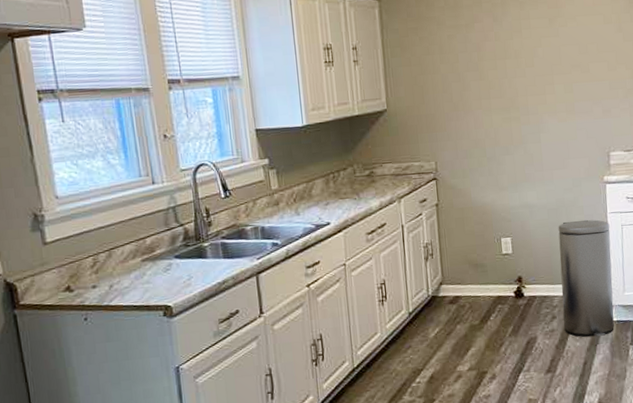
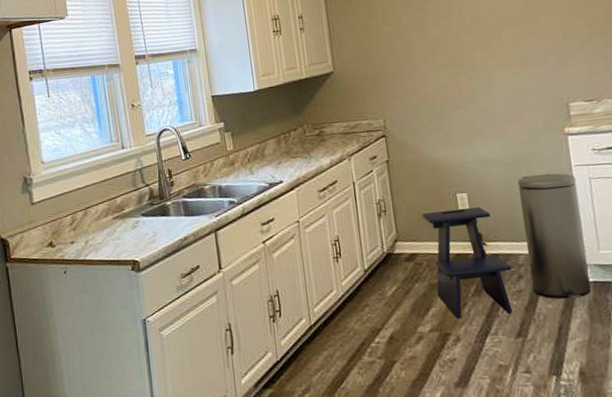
step stool: none [468,251,547,358] -> present [422,206,513,319]

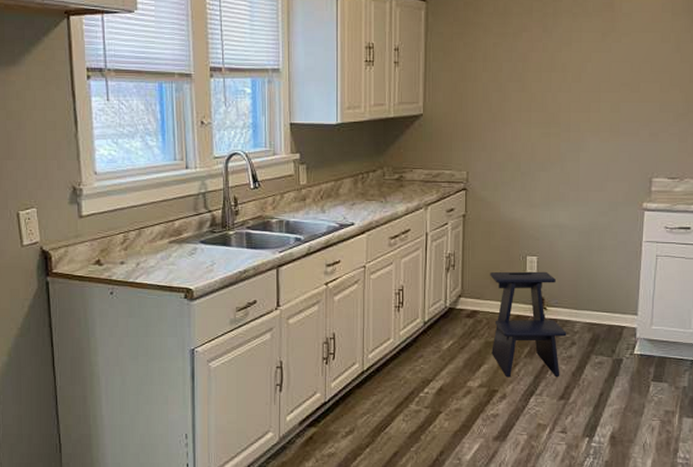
pedal bin: present [517,173,591,299] -> none [582,246,644,368]

